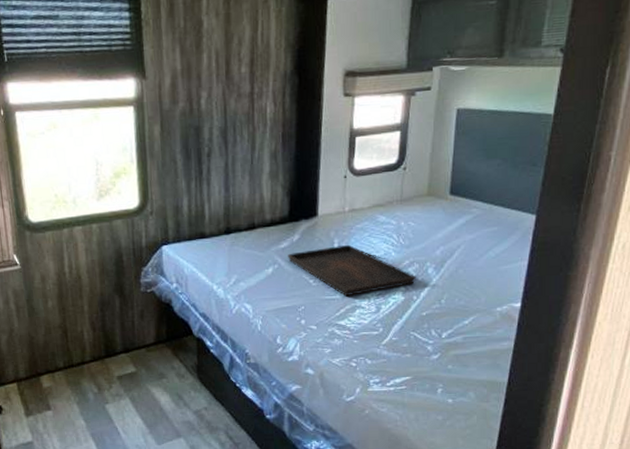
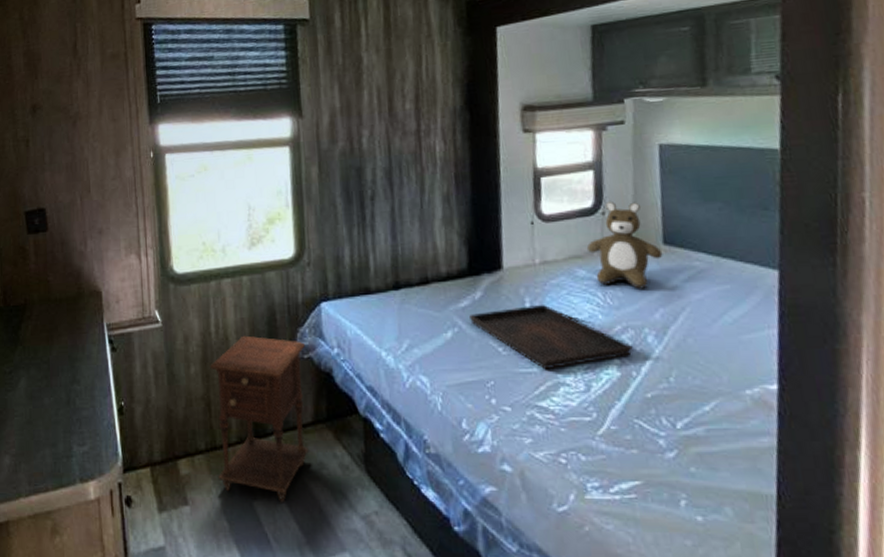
nightstand: none [65,274,152,405] -> present [210,335,309,503]
teddy bear: none [388,159,449,232] -> present [586,202,663,289]

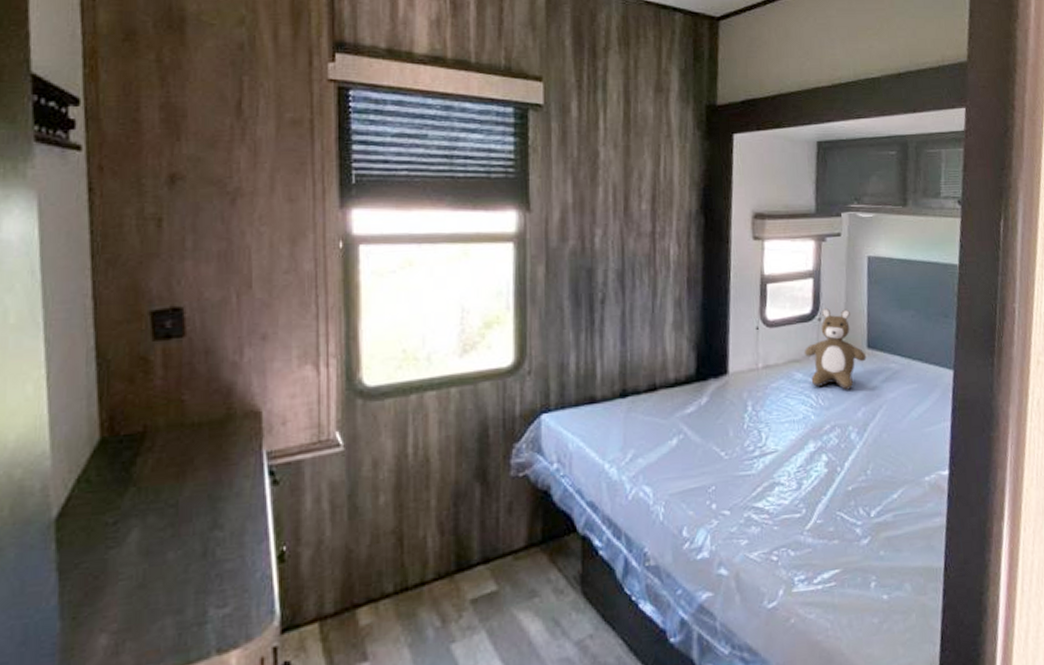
nightstand: present [210,335,309,503] -> none [405,455,522,642]
serving tray: present [470,304,633,370] -> none [695,407,839,472]

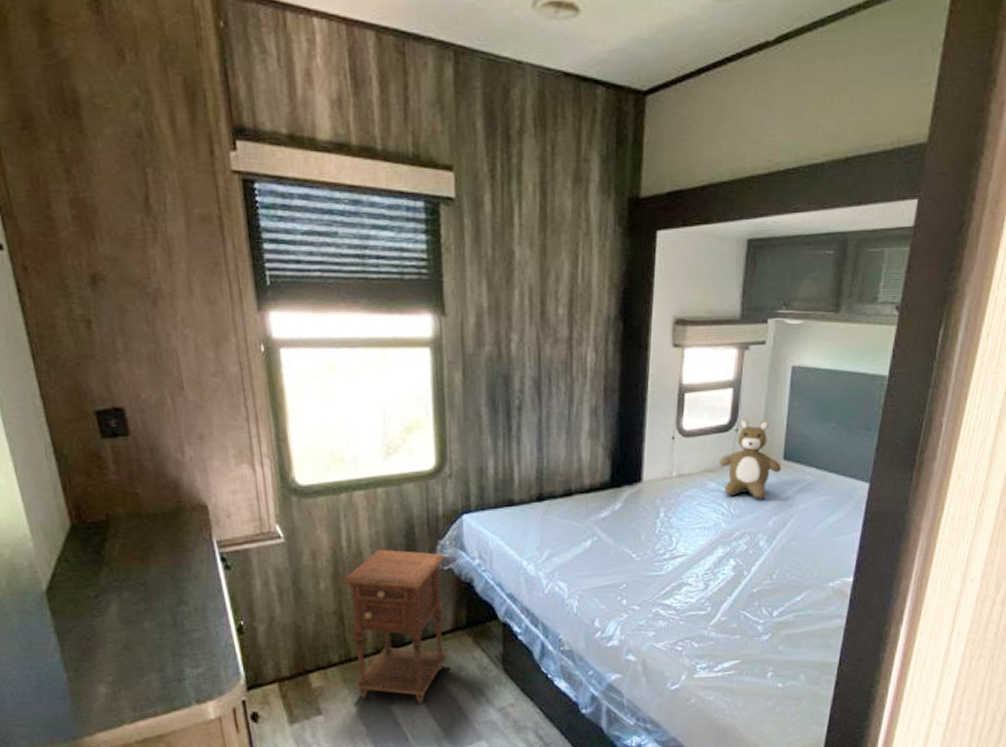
nightstand: none [405,455,522,642] -> present [342,549,449,705]

